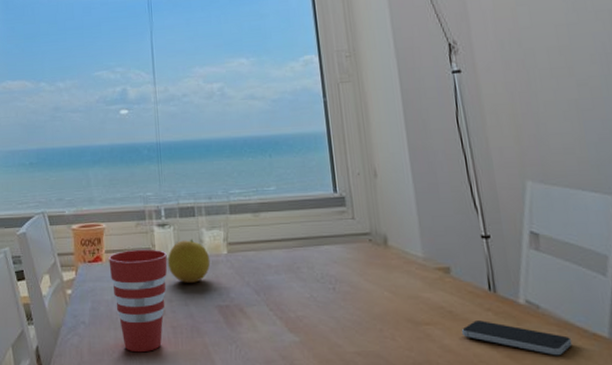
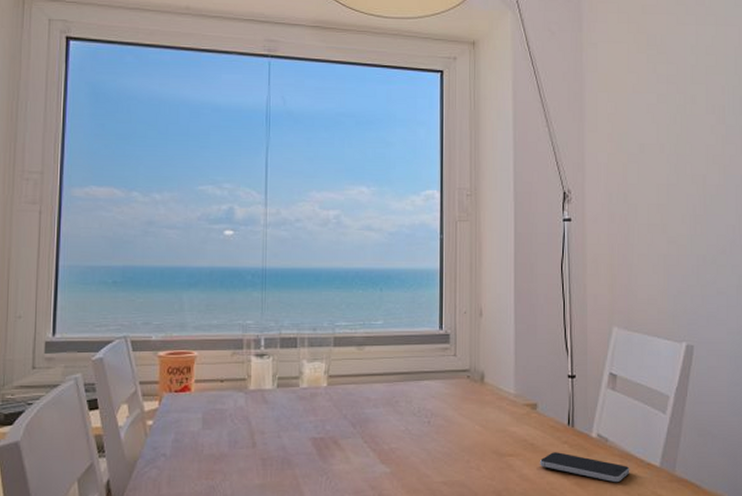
cup: present [108,249,168,353] -> none [198,379,263,485]
fruit: present [167,239,211,283] -> none [263,370,309,415]

